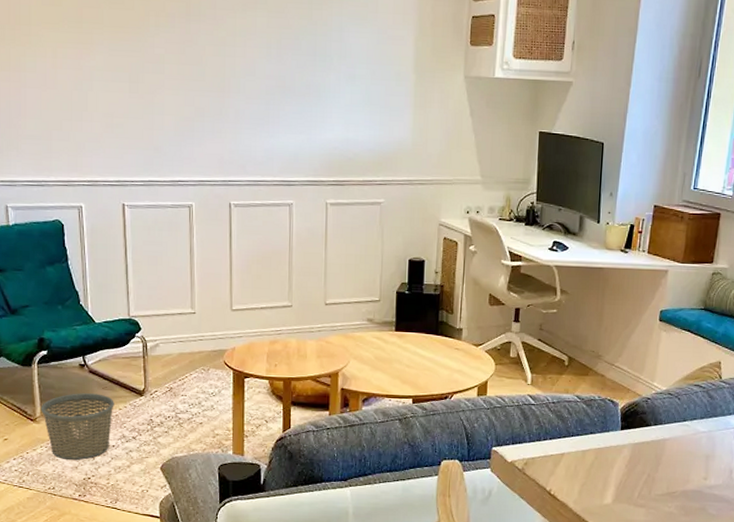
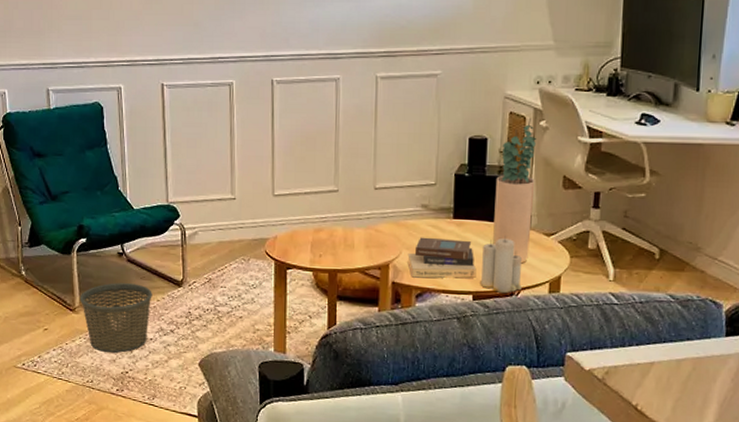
books: none [355,348,416,385] -> present [407,237,477,279]
candle: none [419,347,454,396] -> present [480,236,522,293]
vase: none [430,242,467,371] -> present [493,117,537,264]

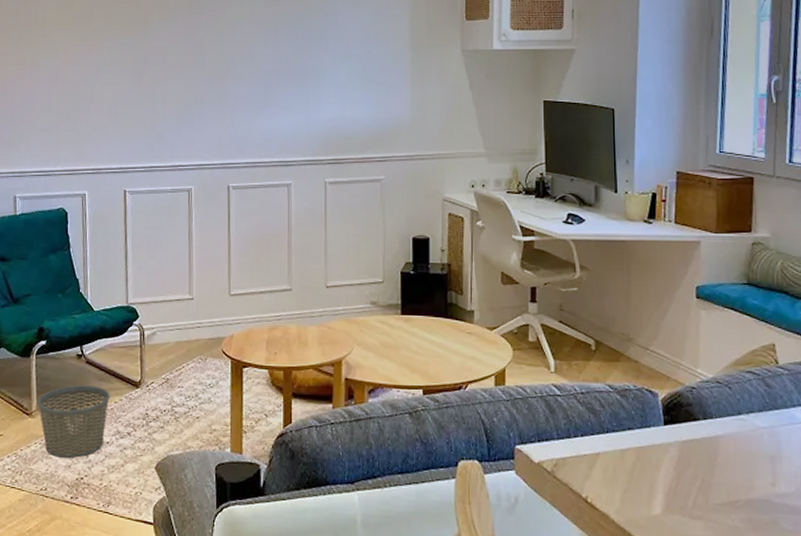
books: present [407,237,477,279] -> none [359,333,425,374]
candle: present [480,236,522,293] -> none [429,331,469,387]
vase: present [493,117,537,264] -> none [439,218,476,358]

